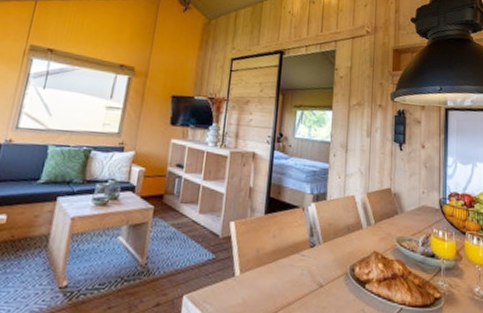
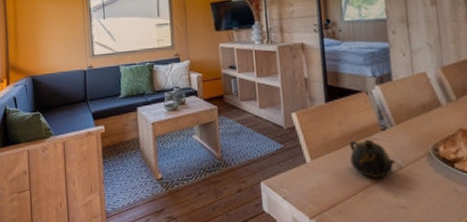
teapot: none [277,256,318,296] -> present [349,140,396,178]

